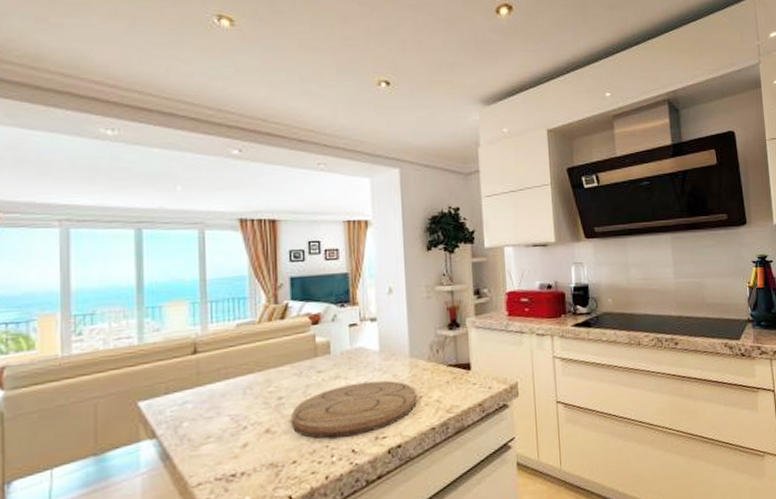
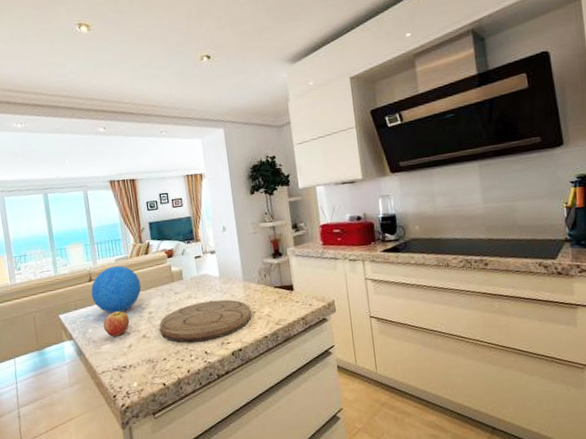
decorative ball: none [194,333,270,399] -> present [91,266,142,314]
fruit: none [206,396,248,432] -> present [103,311,130,337]

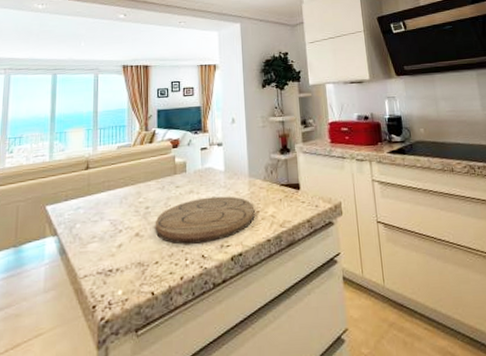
decorative ball: present [91,266,142,314] -> none [86,154,141,207]
fruit: present [103,311,130,337] -> none [93,204,123,234]

